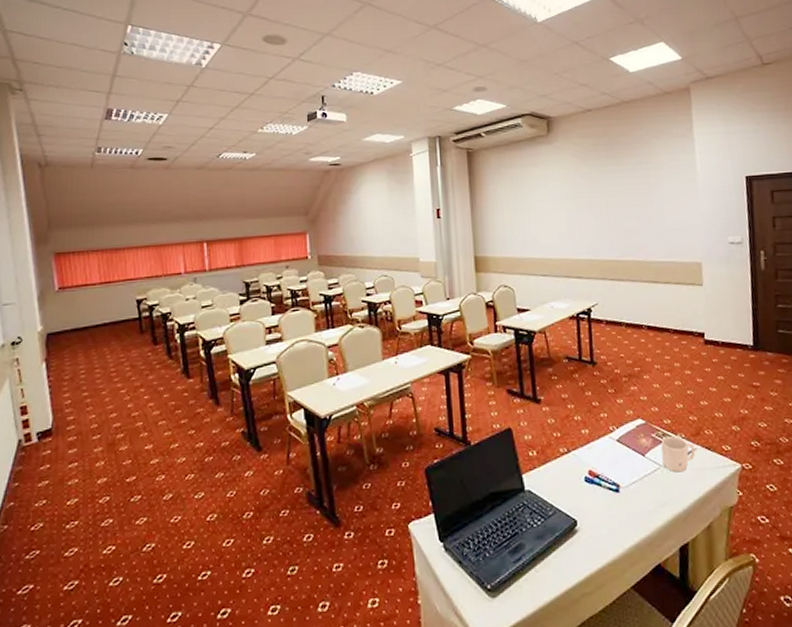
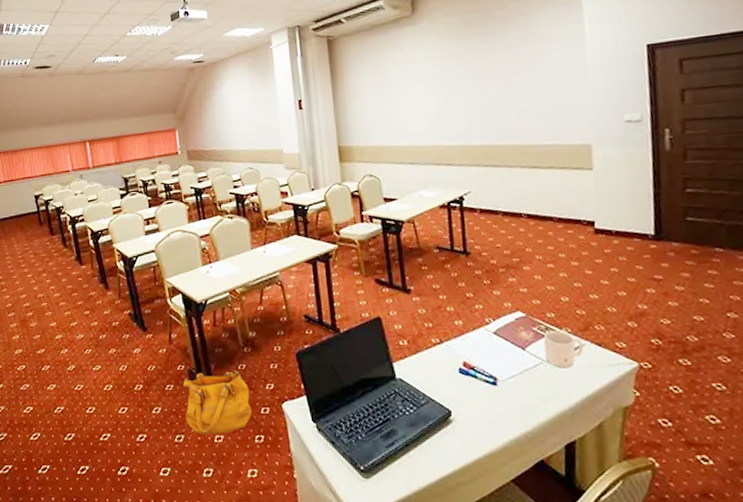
handbag: none [301,489,376,564] -> present [183,369,252,435]

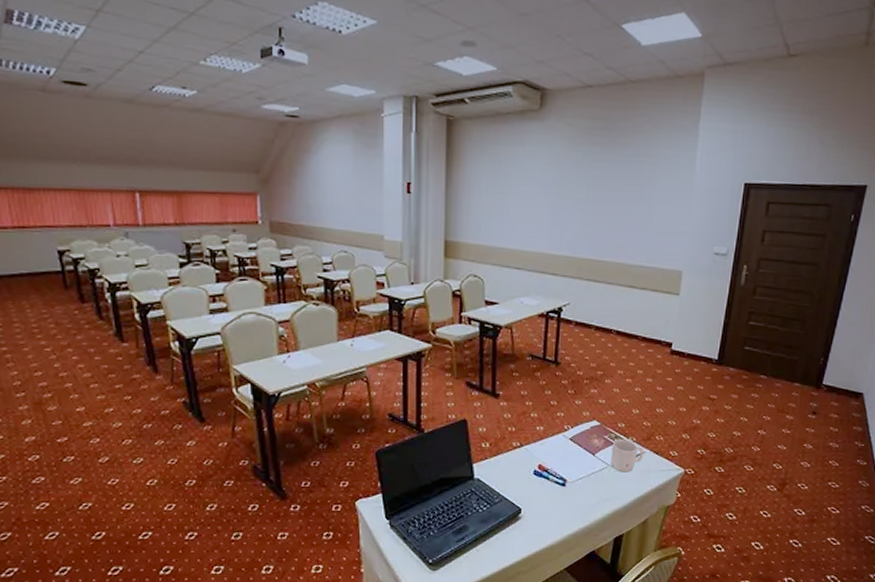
handbag: present [183,369,252,435] -> none [246,466,322,532]

